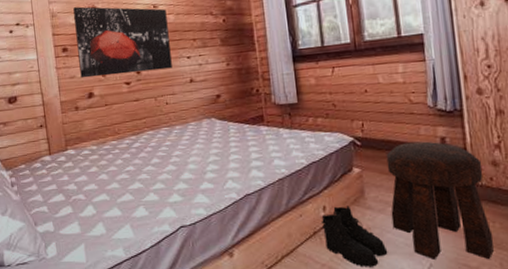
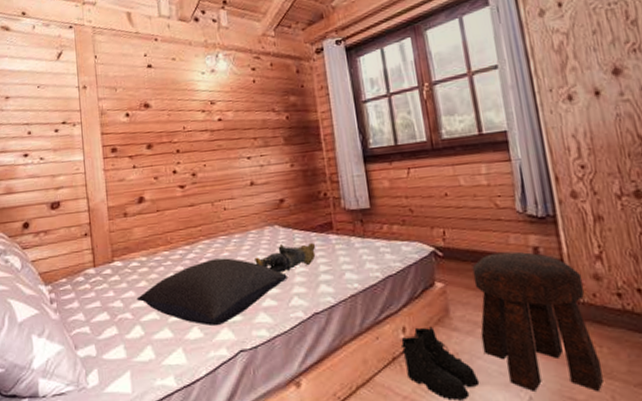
wall art: present [73,6,172,78] -> none [124,103,231,181]
pillow: none [88,147,223,205] -> present [137,258,287,326]
teddy bear: none [194,134,249,160] -> present [255,243,316,273]

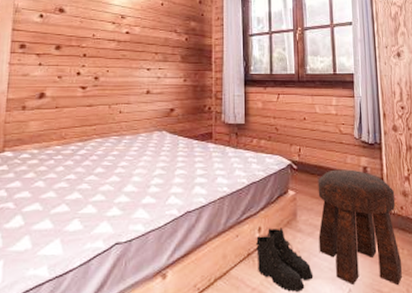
pillow: present [137,258,287,326] -> none [22,157,168,218]
teddy bear: present [255,243,316,273] -> none [141,148,196,174]

